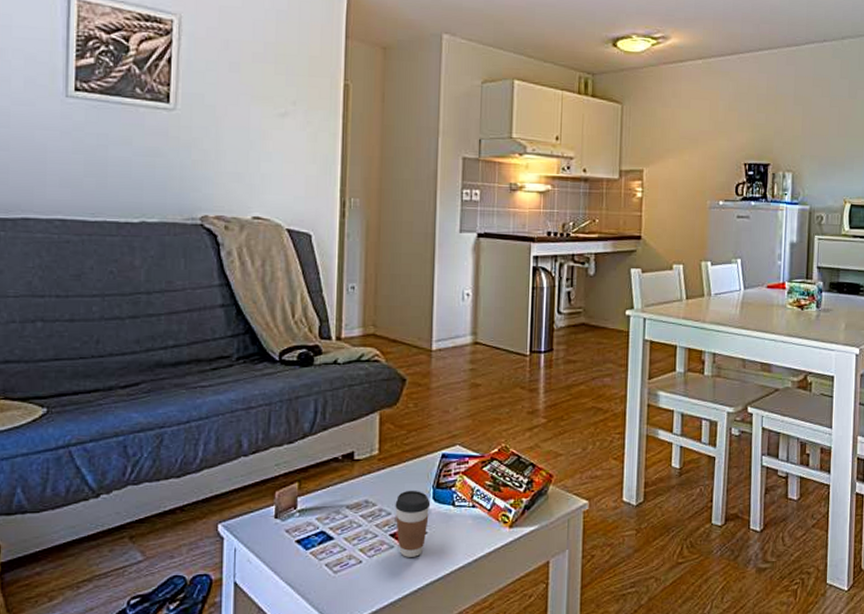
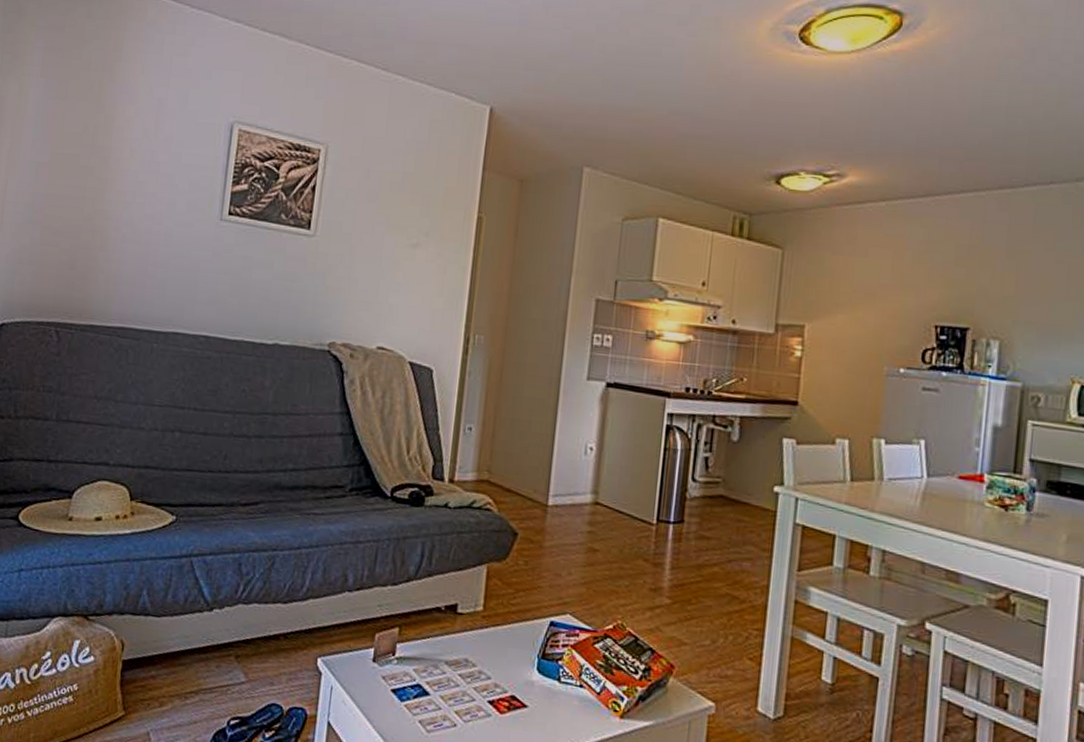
coffee cup: present [395,490,431,557] -> none [495,655,534,731]

